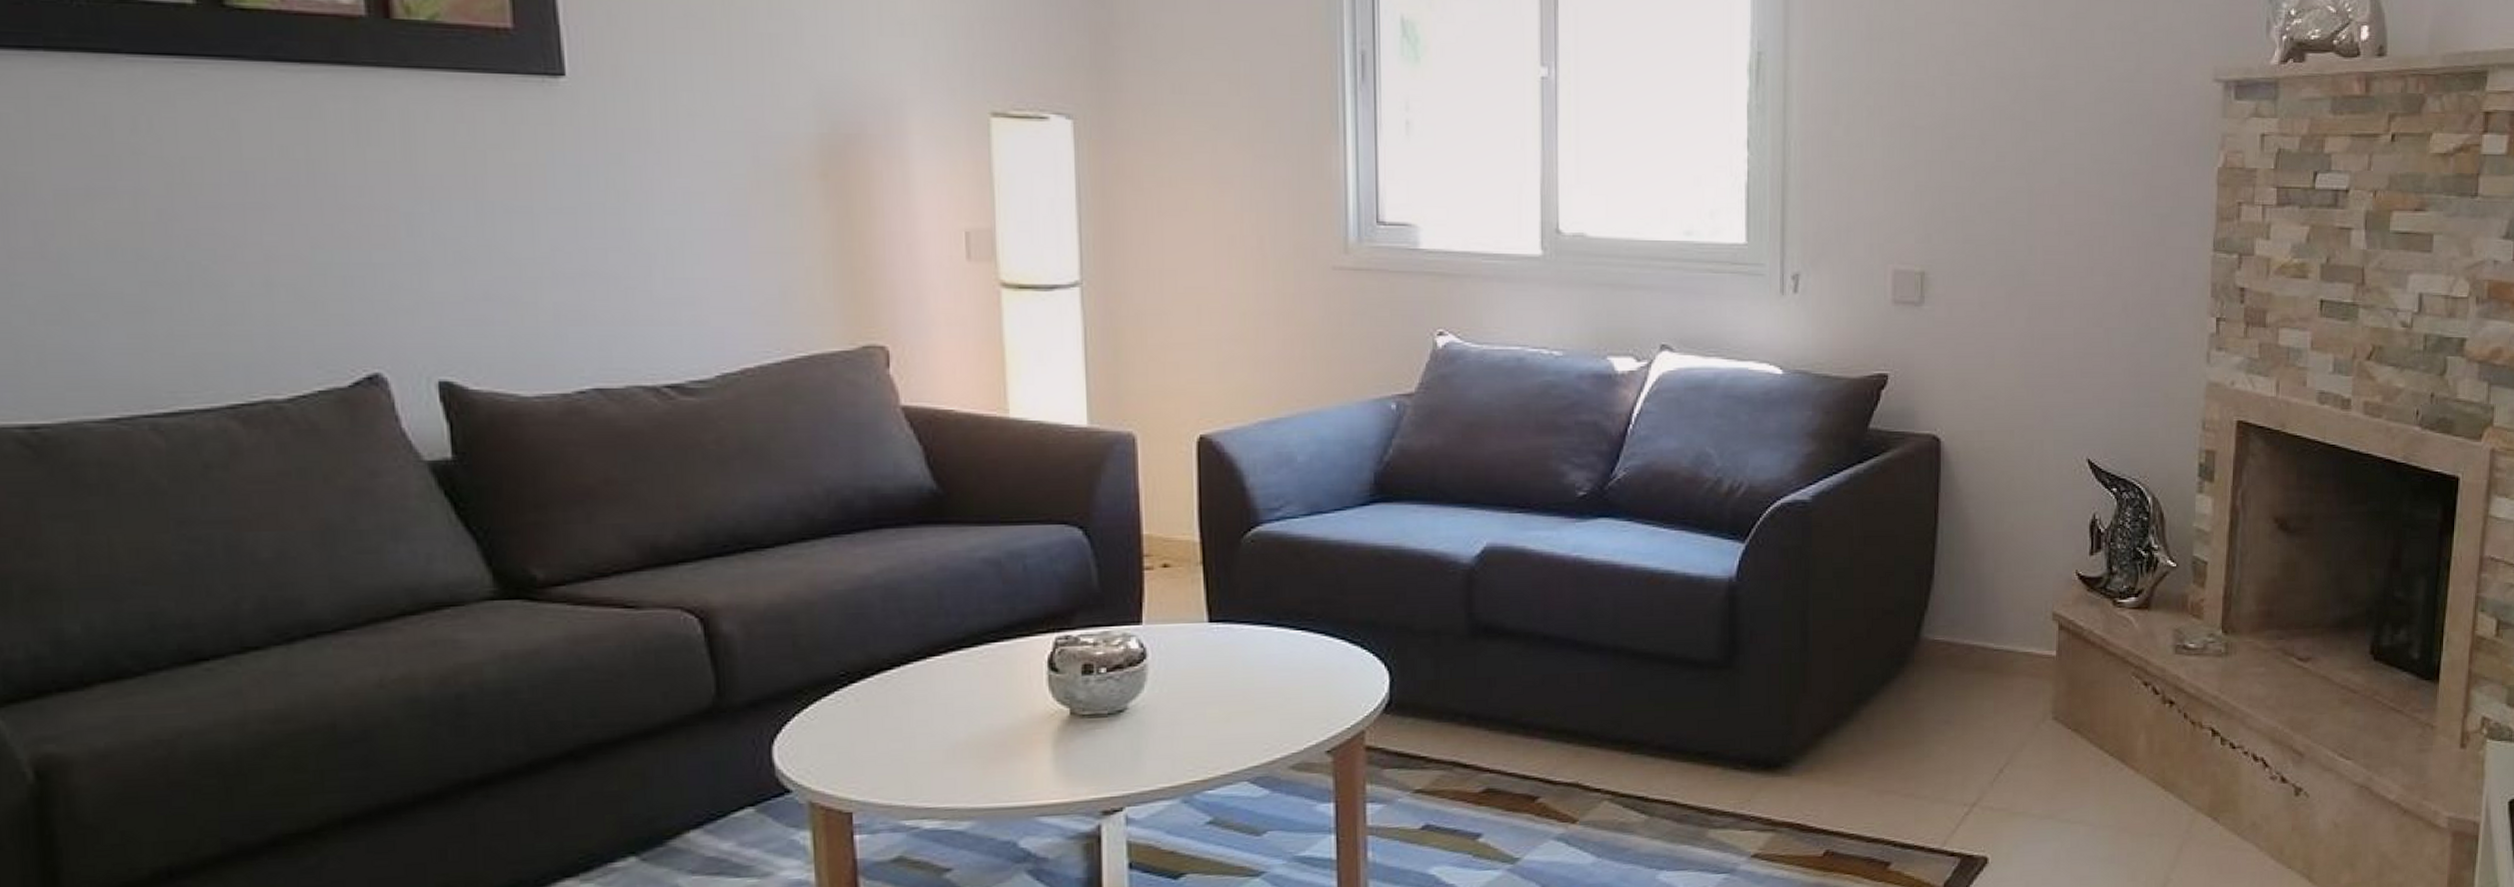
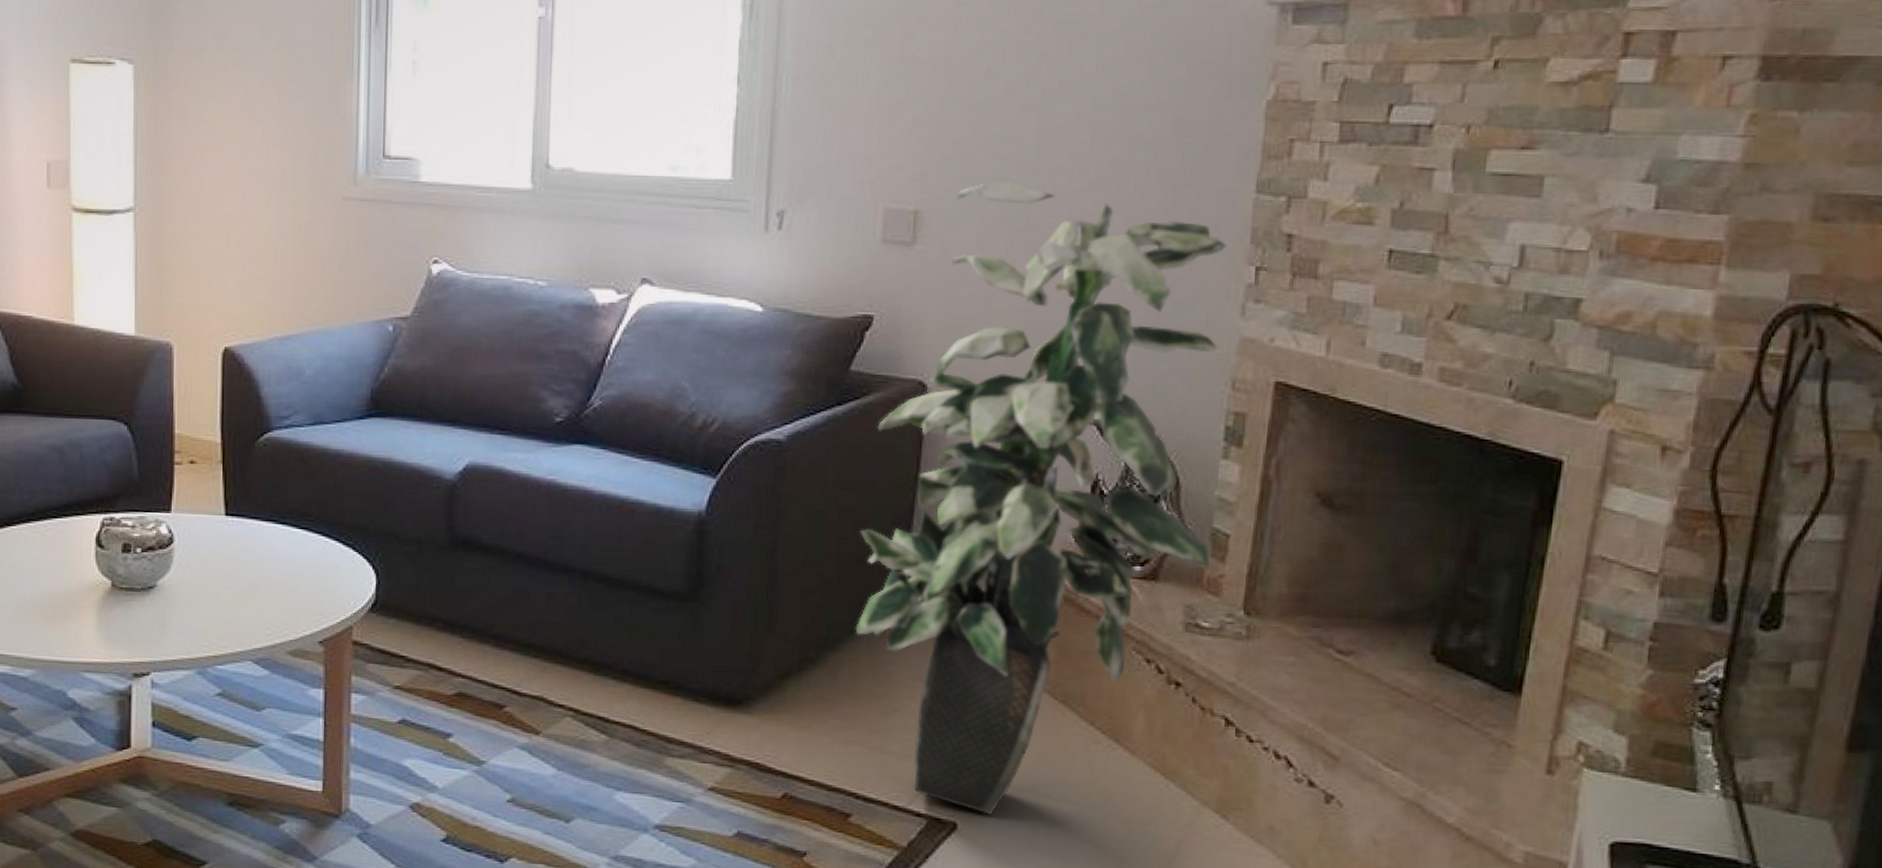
indoor plant: none [1885,242,2195,846] -> present [855,181,1227,815]

